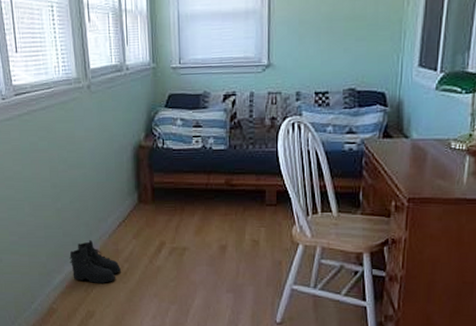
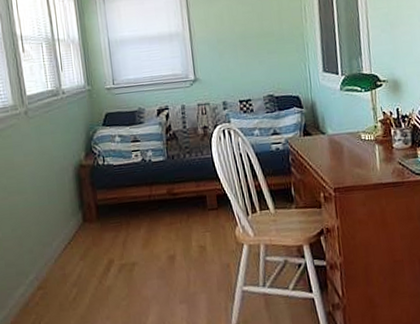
boots: present [69,240,121,284] -> none [13,268,69,315]

